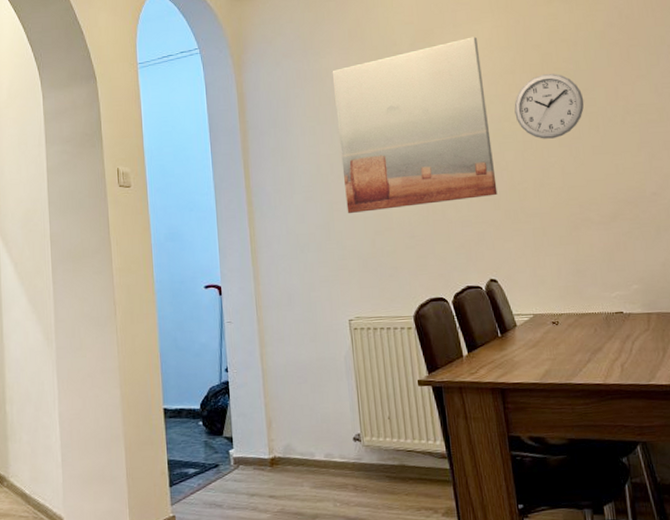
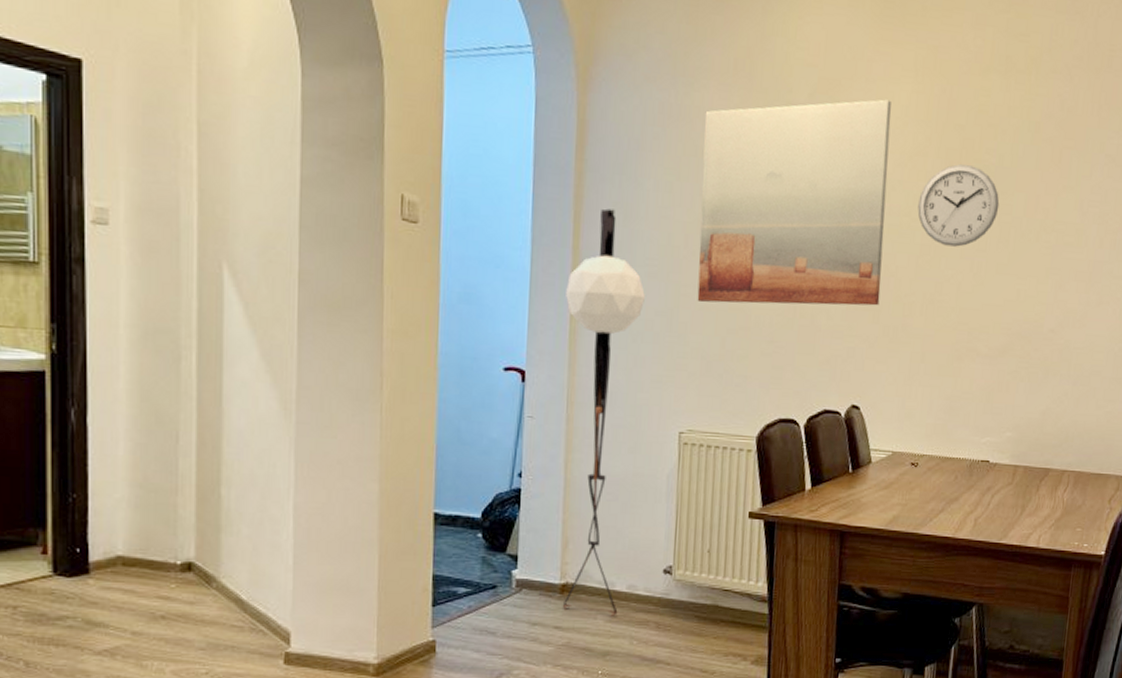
floor lamp: none [244,154,320,483] -> present [562,208,645,616]

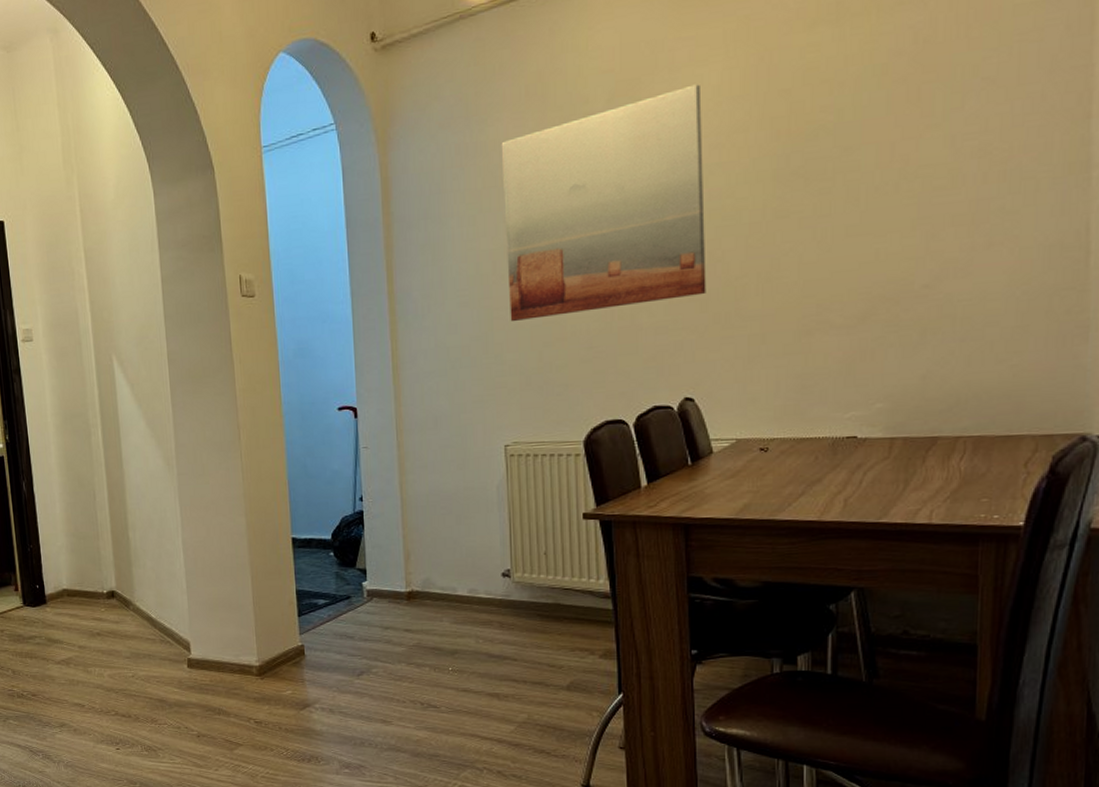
floor lamp: present [562,208,645,616] -> none [386,251,462,618]
wall clock: present [917,164,1000,247] -> none [742,129,843,219]

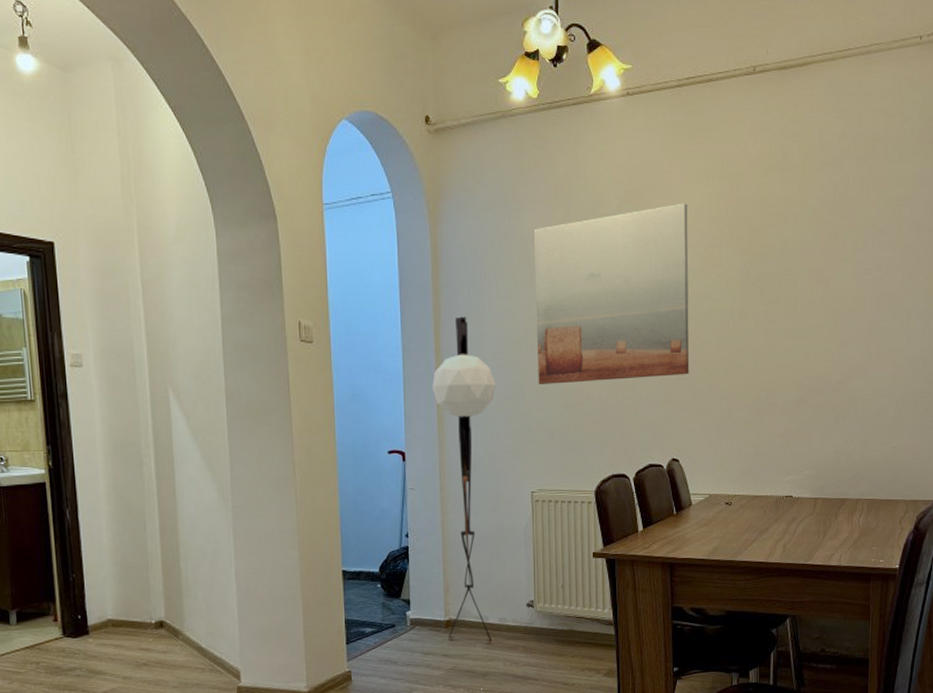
floor lamp: none [386,251,462,618] -> present [432,316,496,644]

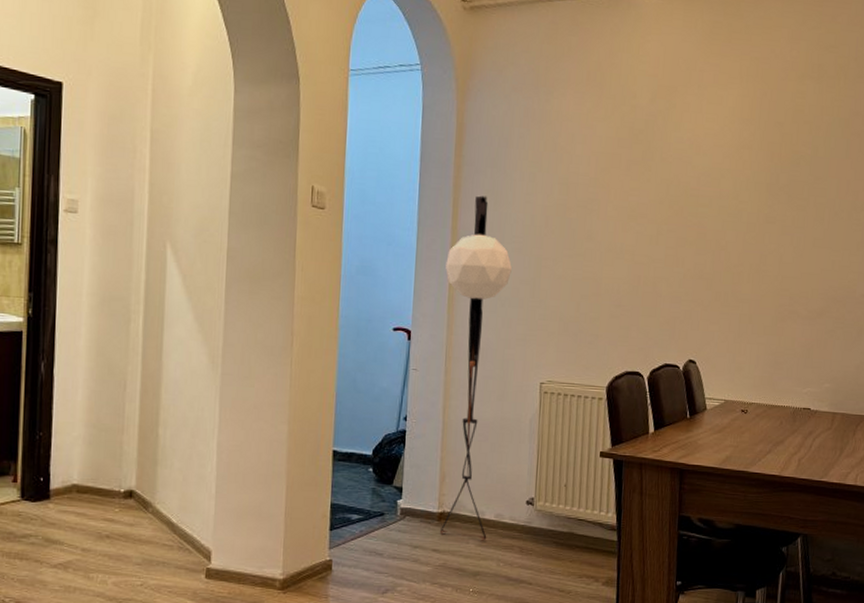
wall art: present [533,203,690,385] -> none [556,102,721,275]

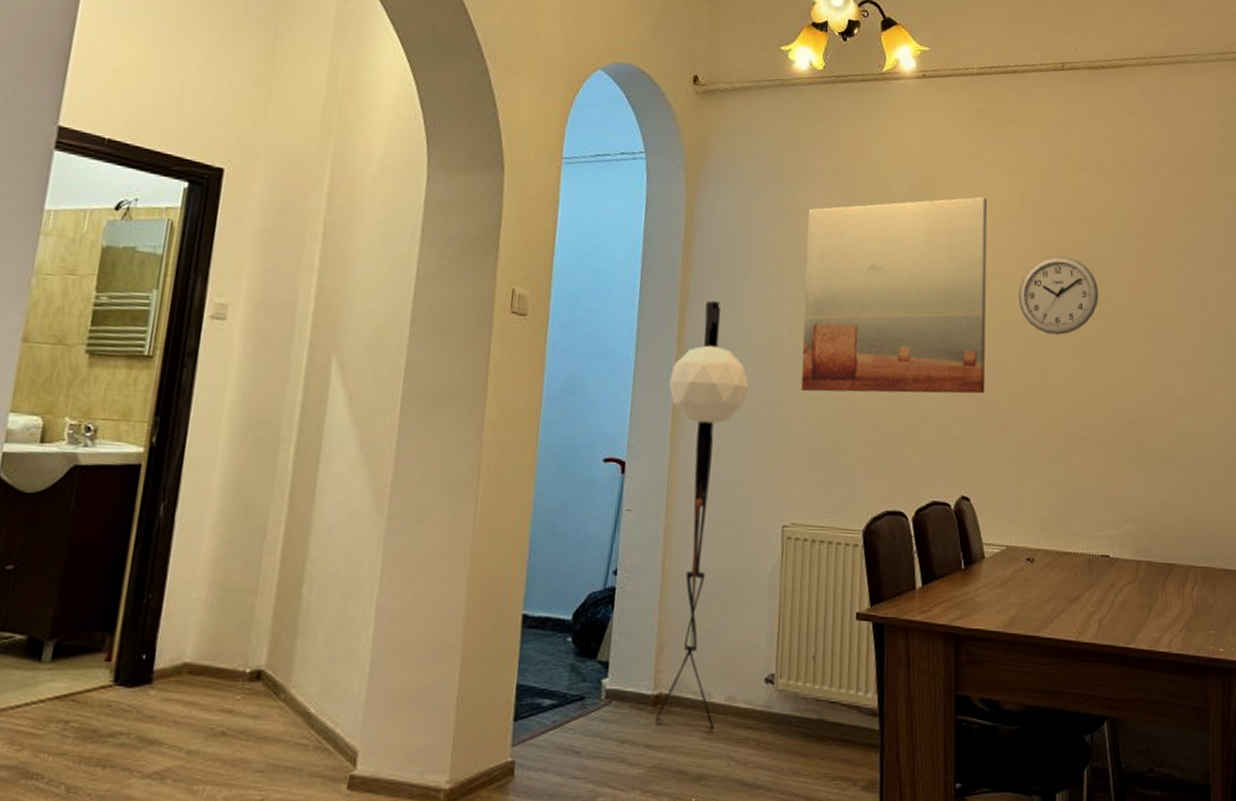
wall art: none [556,102,721,275] -> present [801,197,988,394]
wall clock: none [744,155,815,225] -> present [1018,256,1099,335]

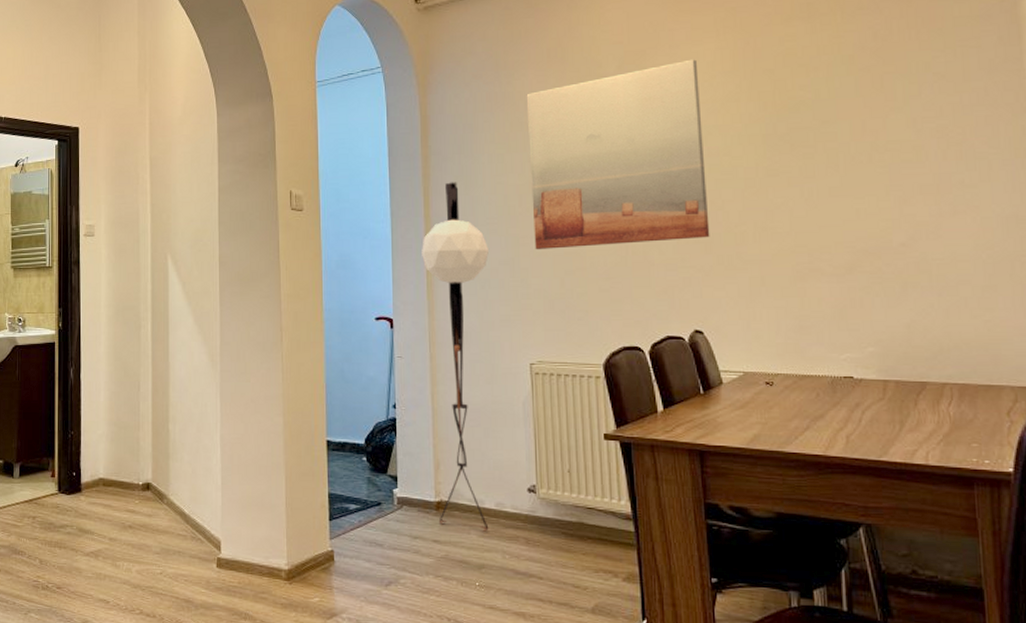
wall clock: present [1018,256,1099,335] -> none [736,103,823,177]

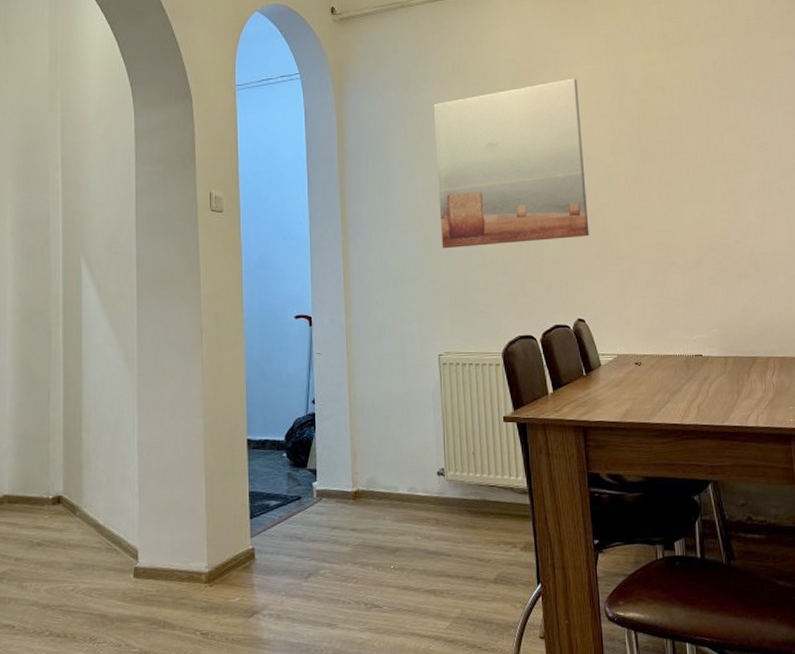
floor lamp: present [422,182,489,532] -> none [339,185,403,516]

